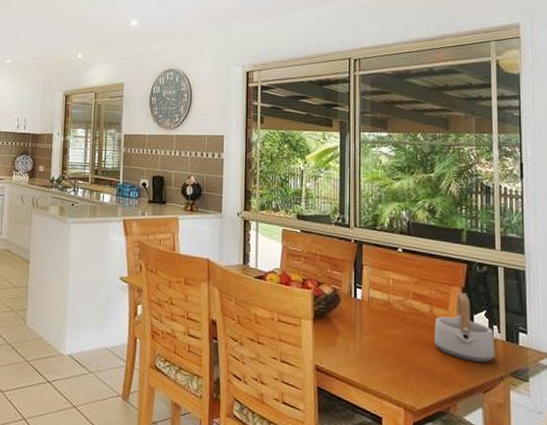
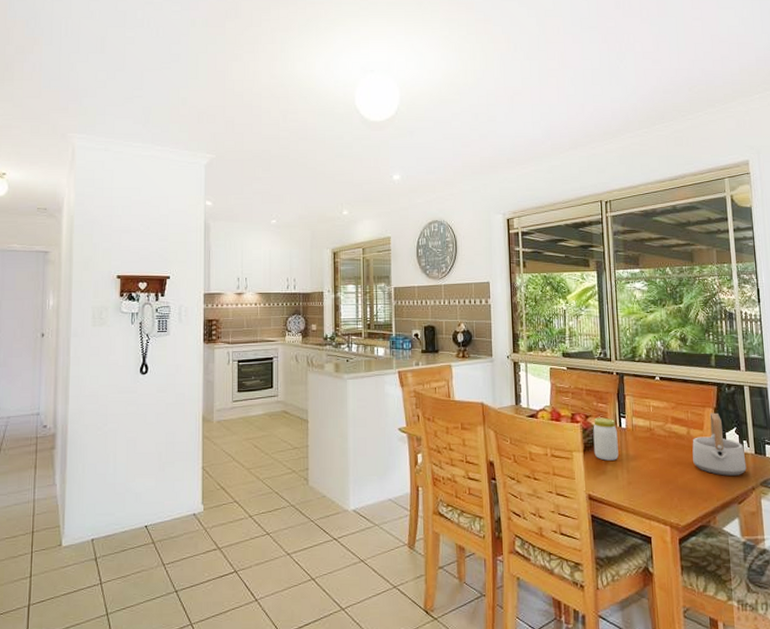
jar: none [325,285,352,332] -> present [593,417,619,461]

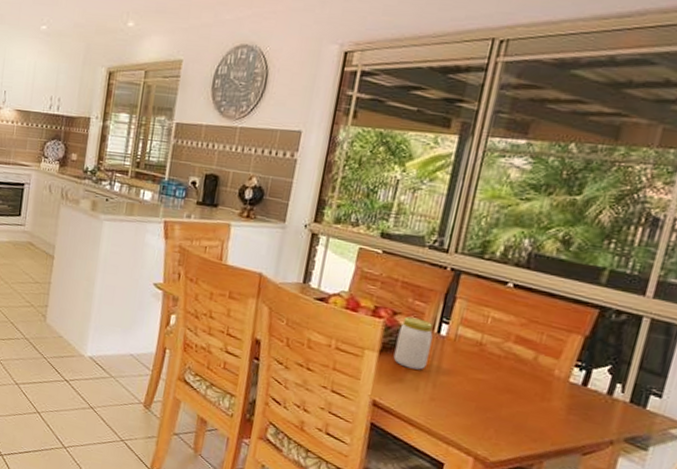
teapot: present [692,412,747,476] -> none [530,340,615,423]

